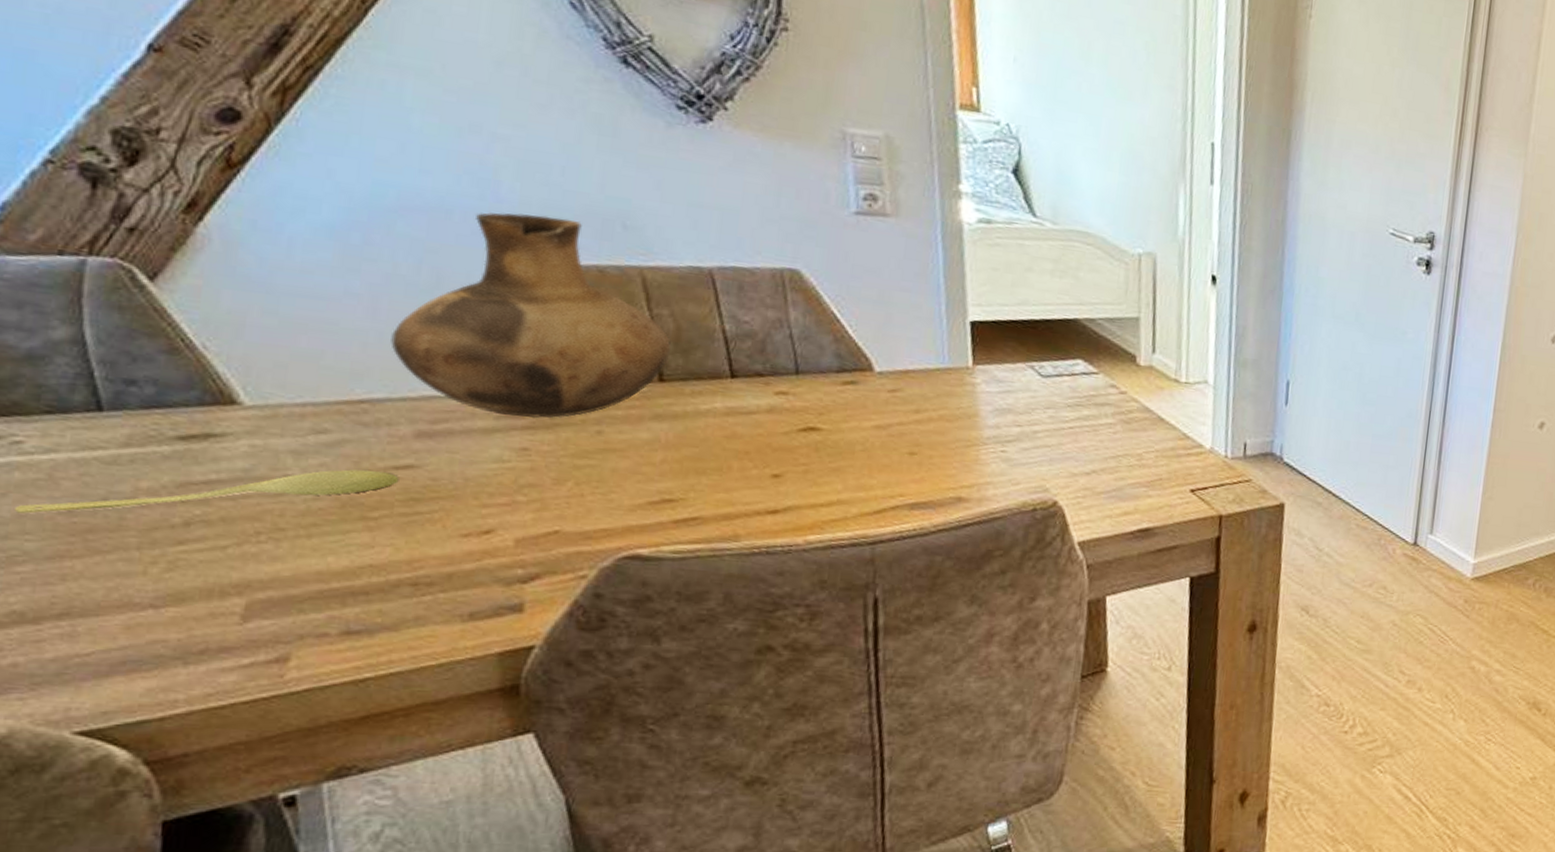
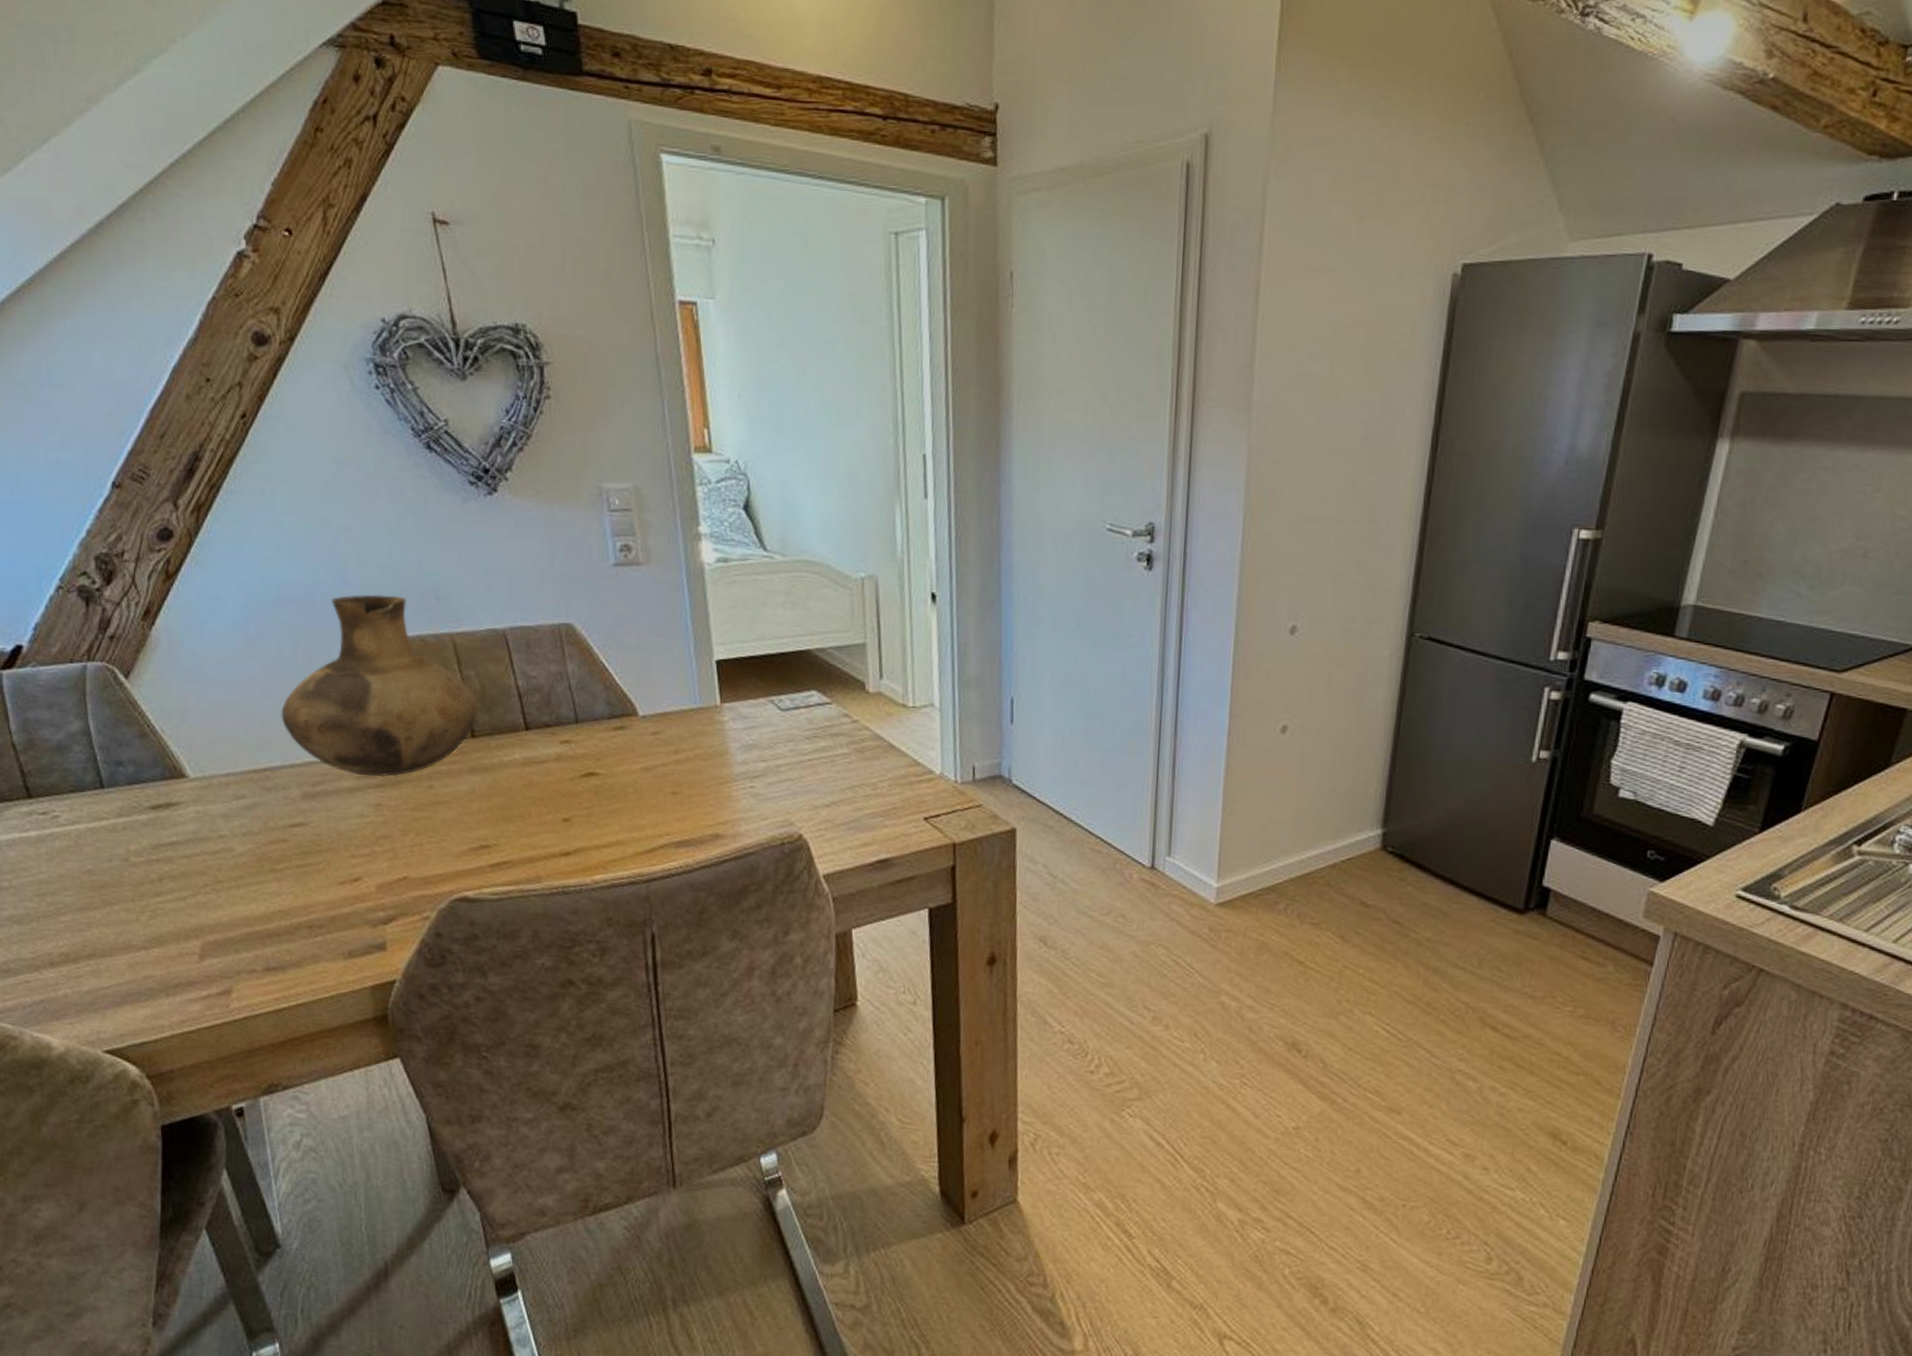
spoon: present [15,469,399,514] -> none [58,828,294,874]

